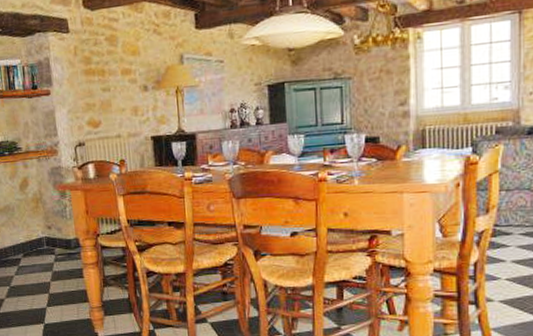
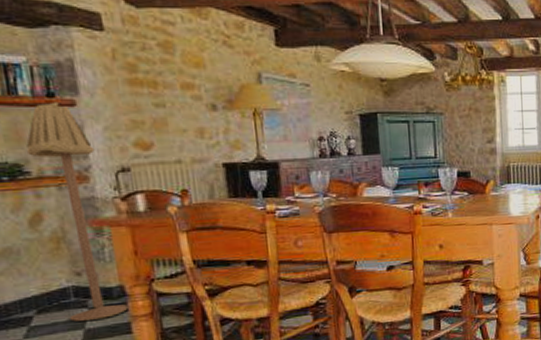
floor lamp: none [19,92,81,265] -> present [26,101,128,322]

